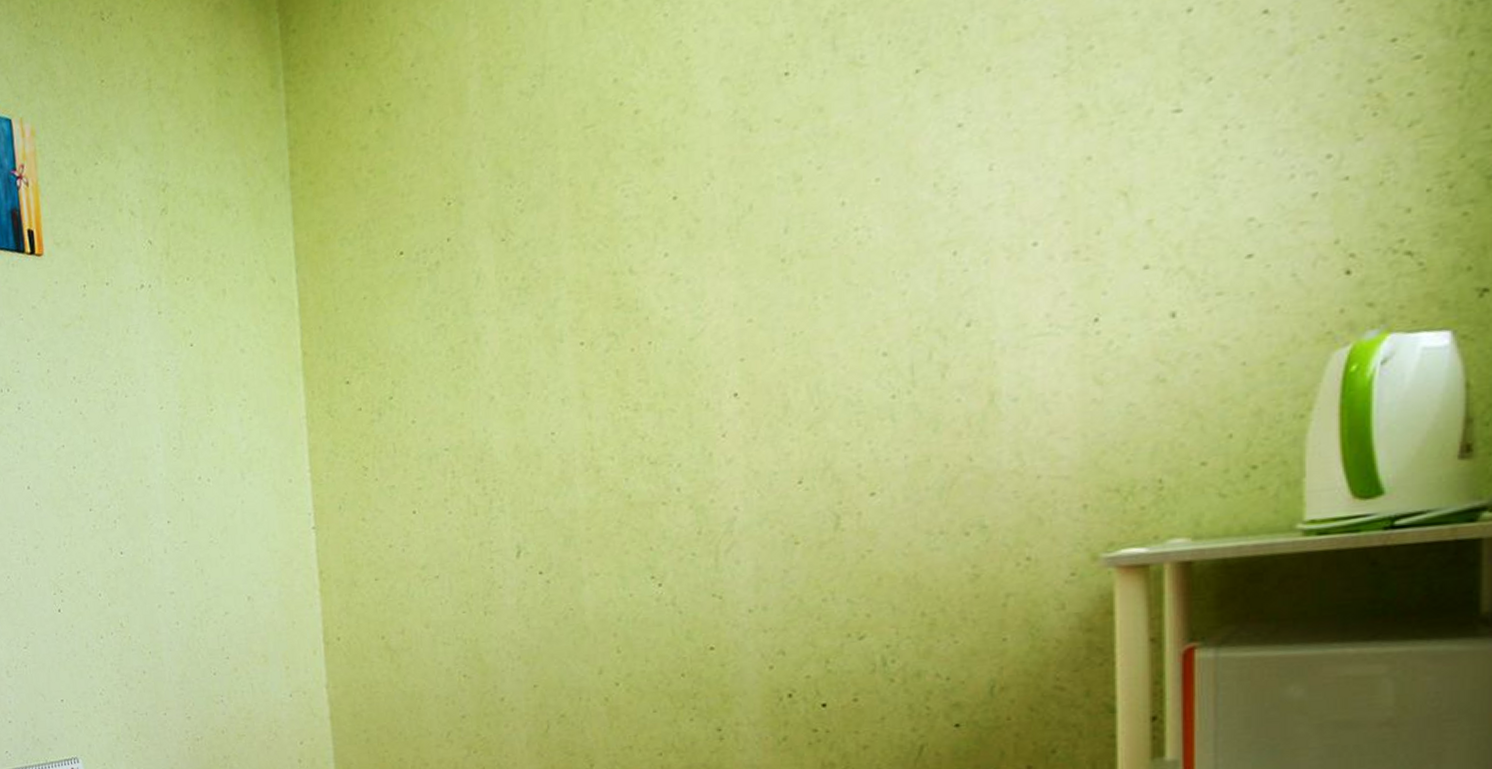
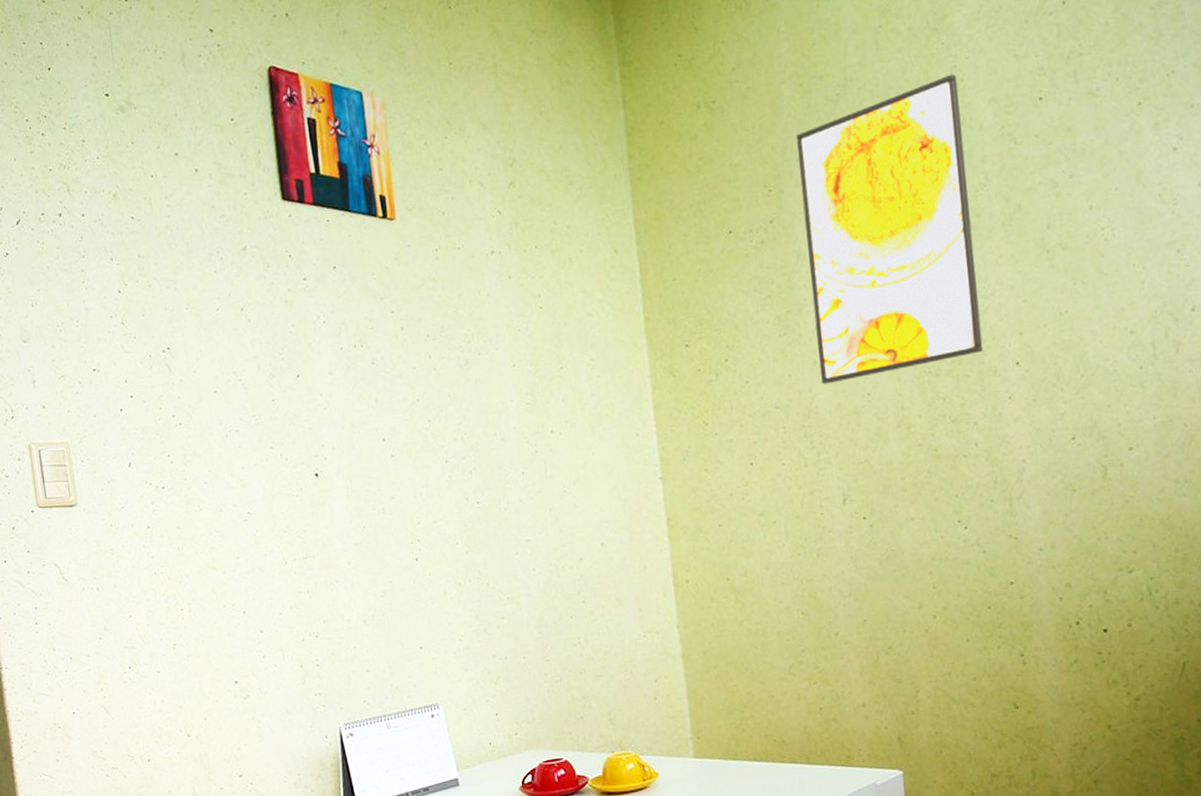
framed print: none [482,51,694,423] -> present [796,74,984,385]

